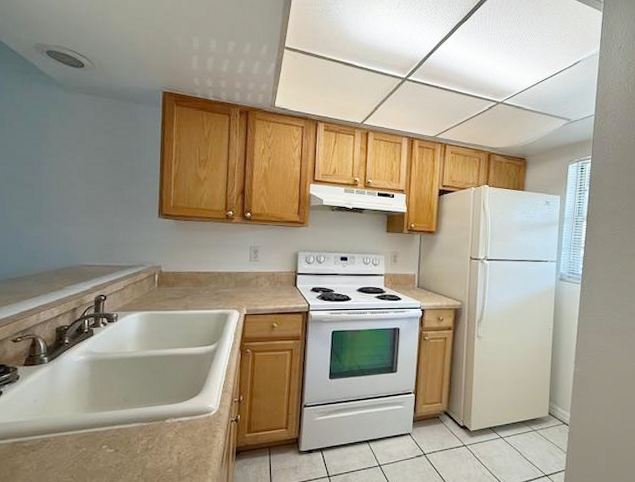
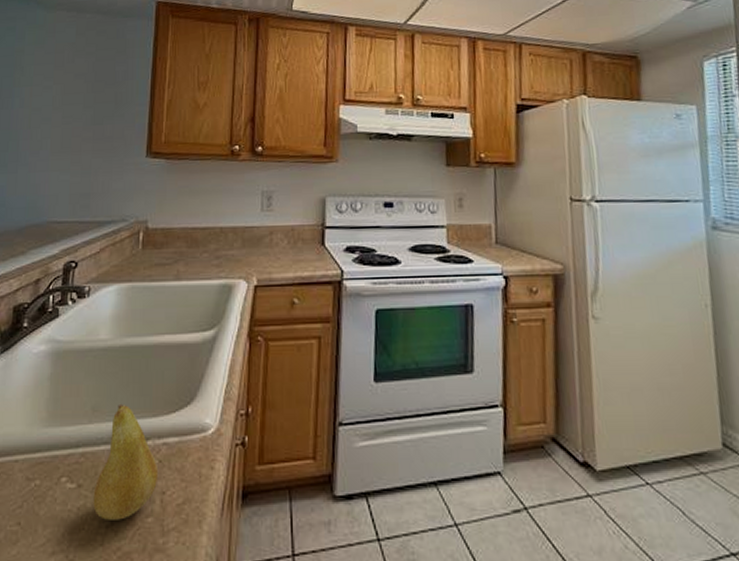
fruit: none [127,395,176,472] -> present [93,403,159,520]

